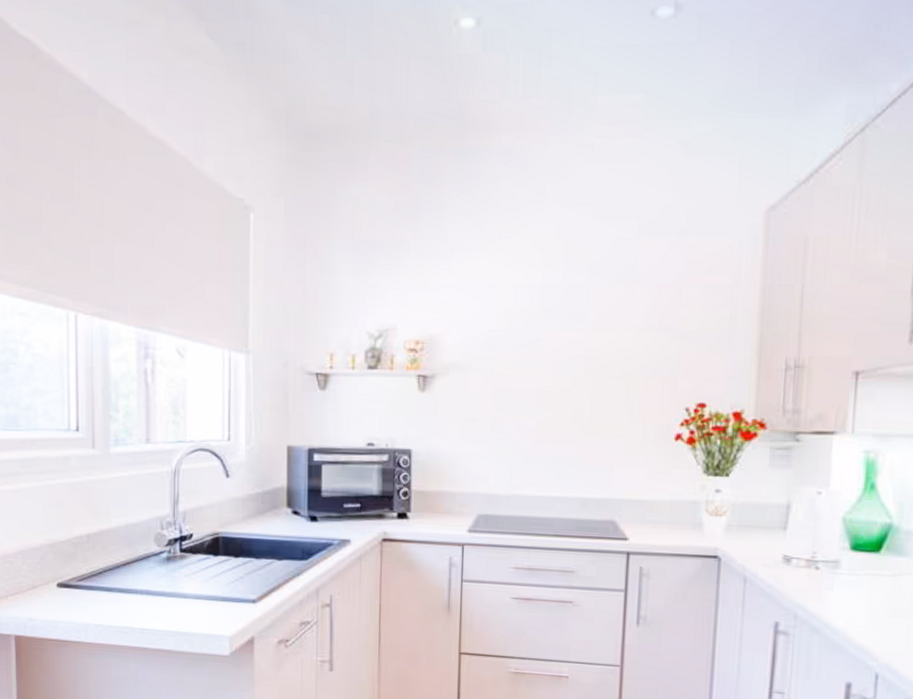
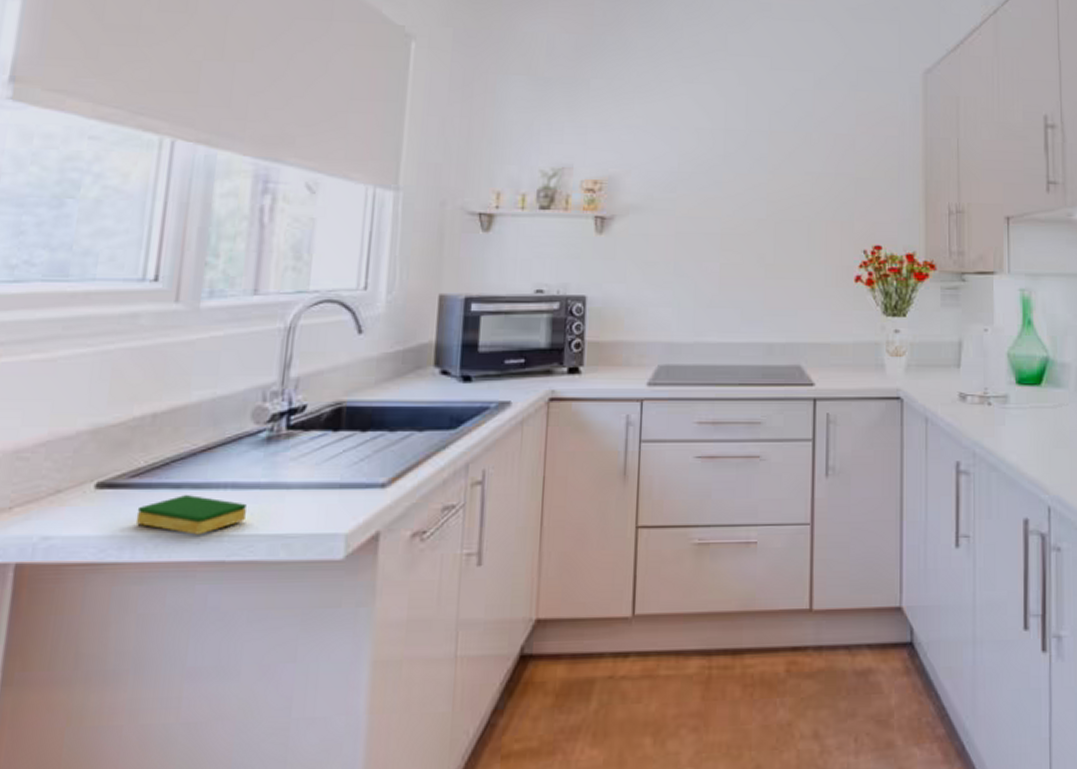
dish sponge: none [85,597,158,627] -> present [135,495,246,535]

